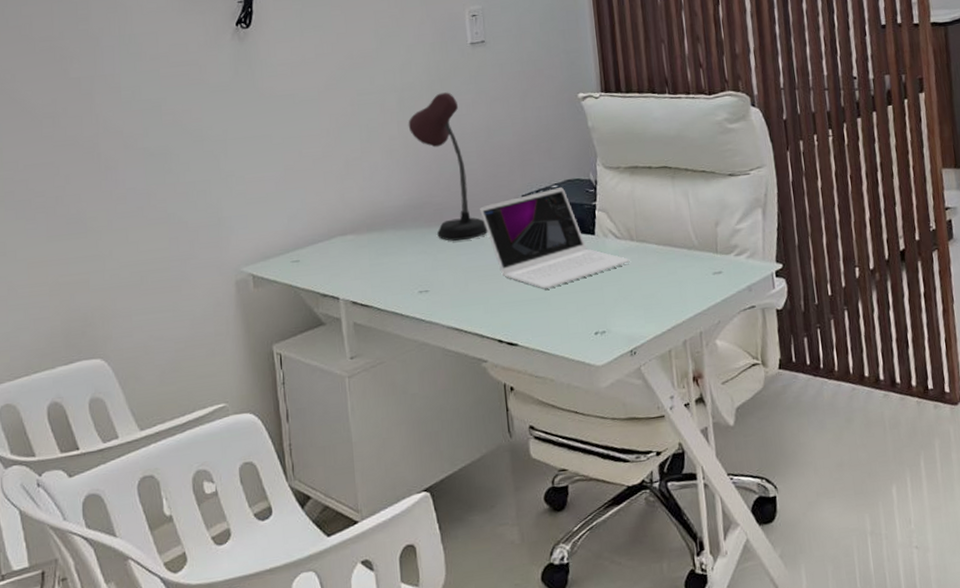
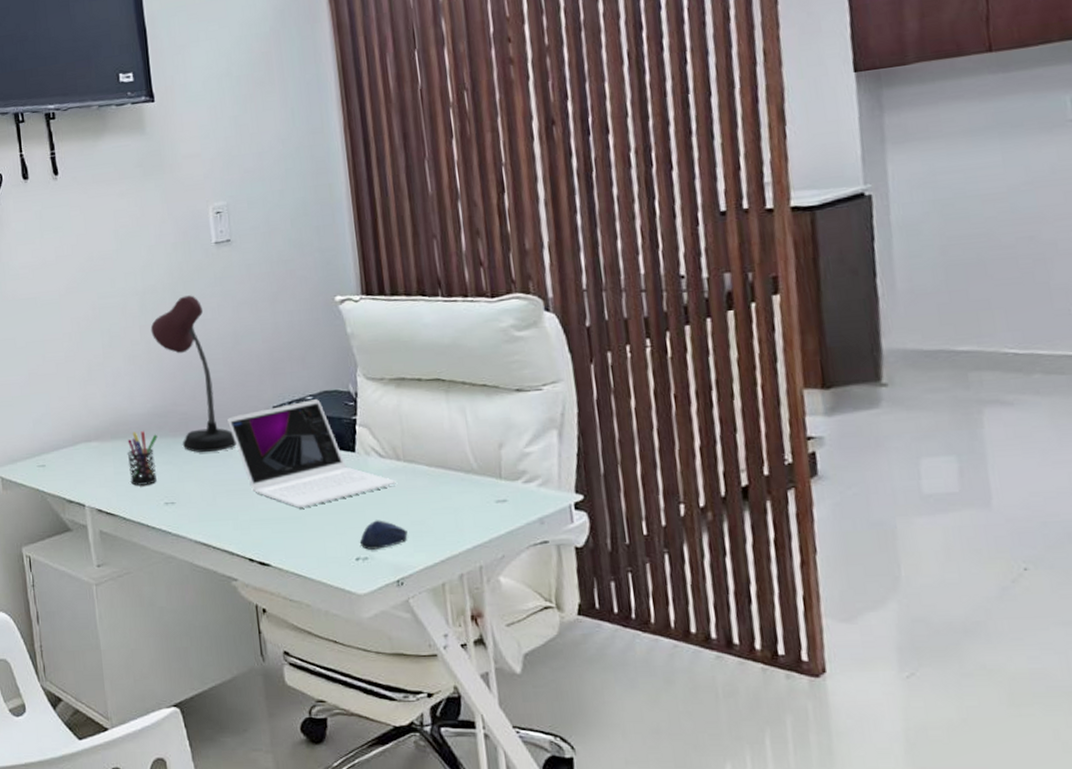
pen holder: none [382,223,413,276] -> present [127,431,157,486]
computer mouse: none [598,296,640,324] -> present [359,520,408,550]

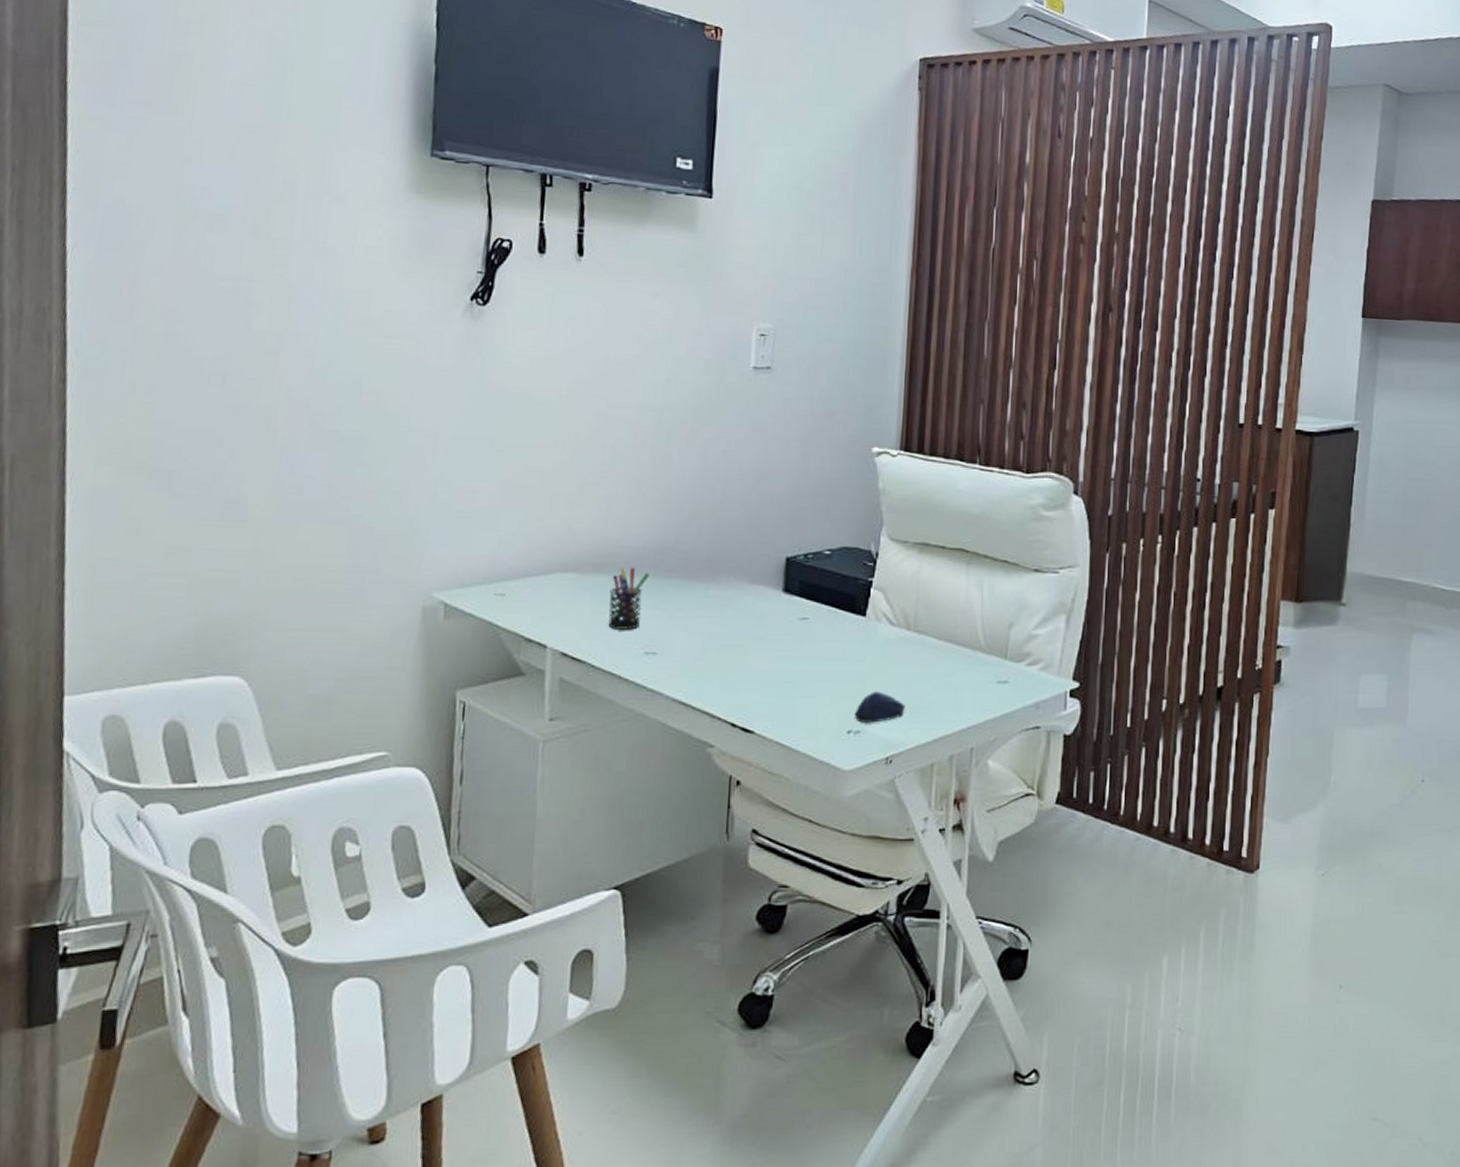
desk lamp: present [150,295,237,453] -> none [662,420,739,600]
laptop: present [227,399,396,508] -> none [733,554,902,671]

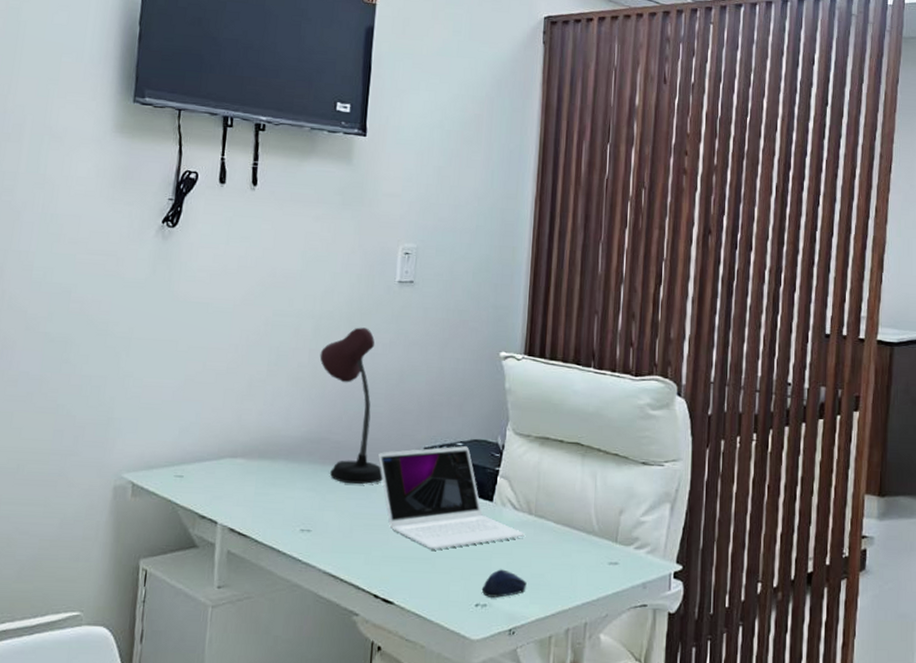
pen holder: present [608,567,649,630] -> none [270,454,306,509]
desk lamp: none [662,420,739,600] -> present [319,327,383,485]
laptop: none [733,554,902,671] -> present [378,446,525,549]

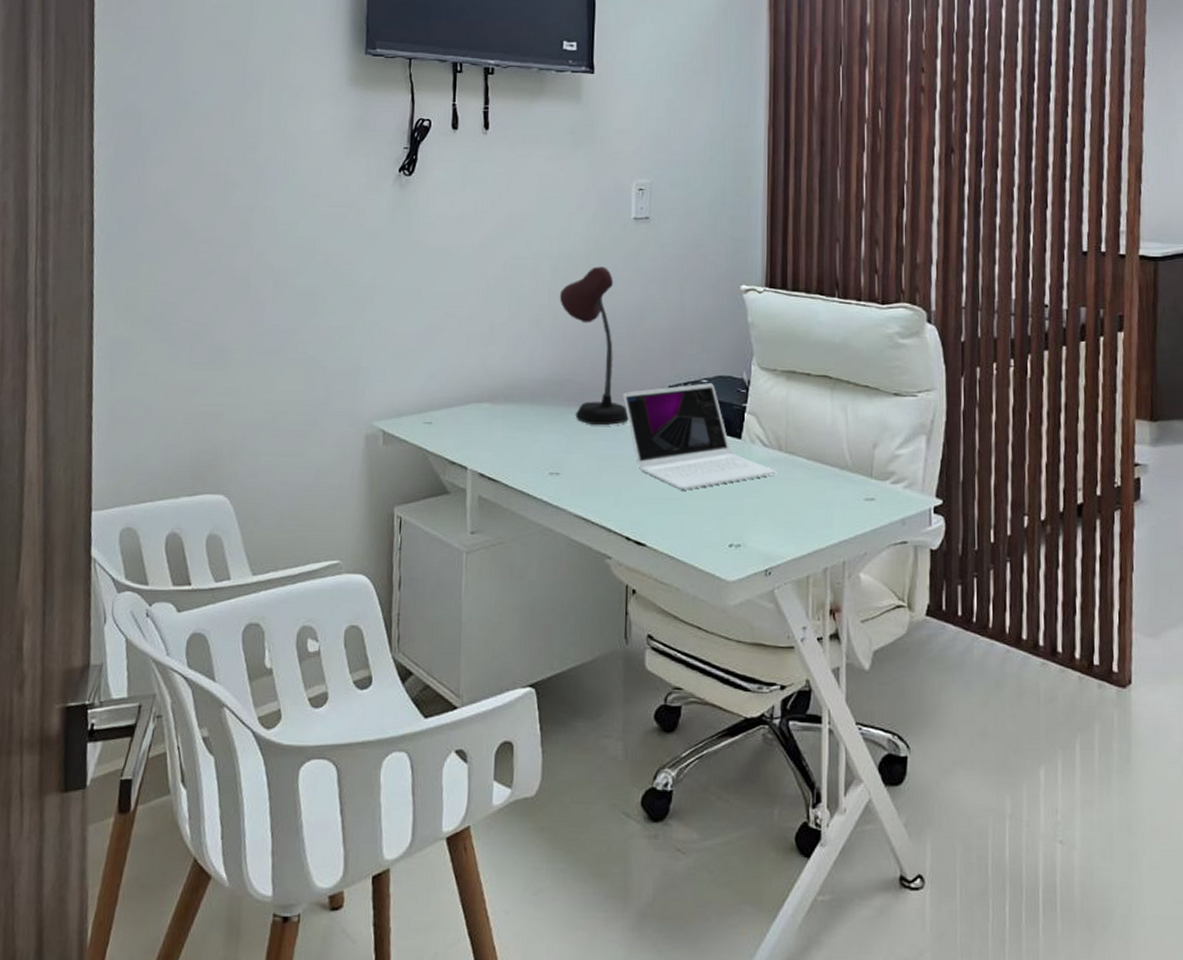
computer mouse: present [481,569,527,598] -> none [734,508,781,537]

